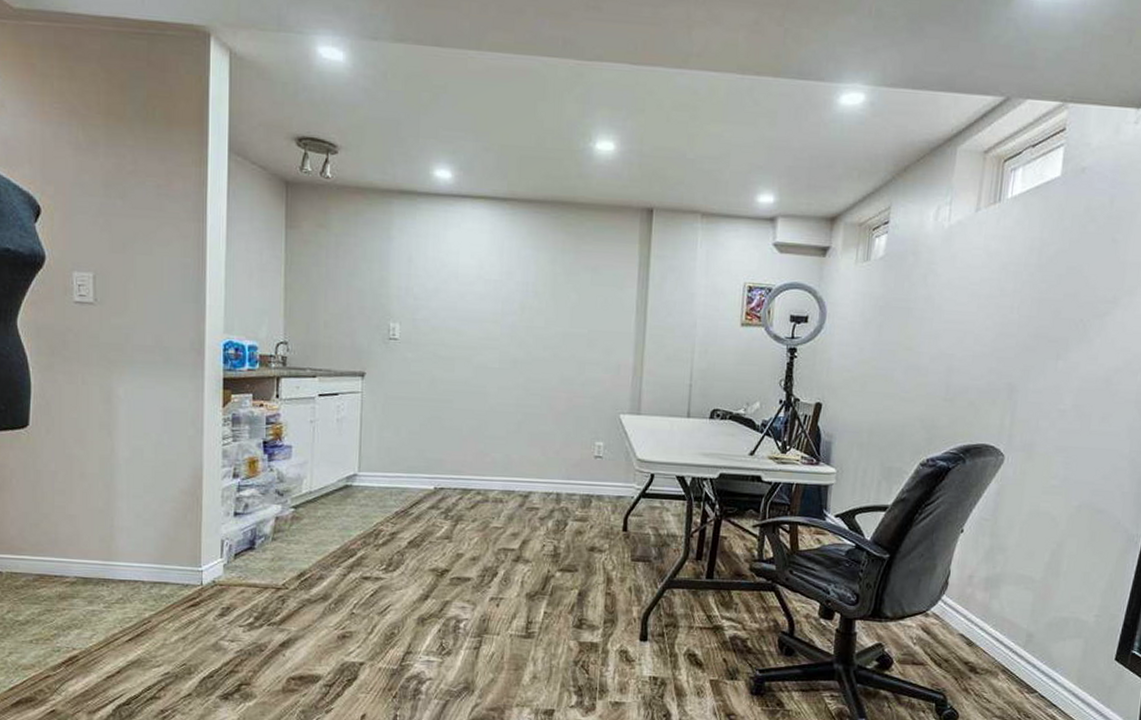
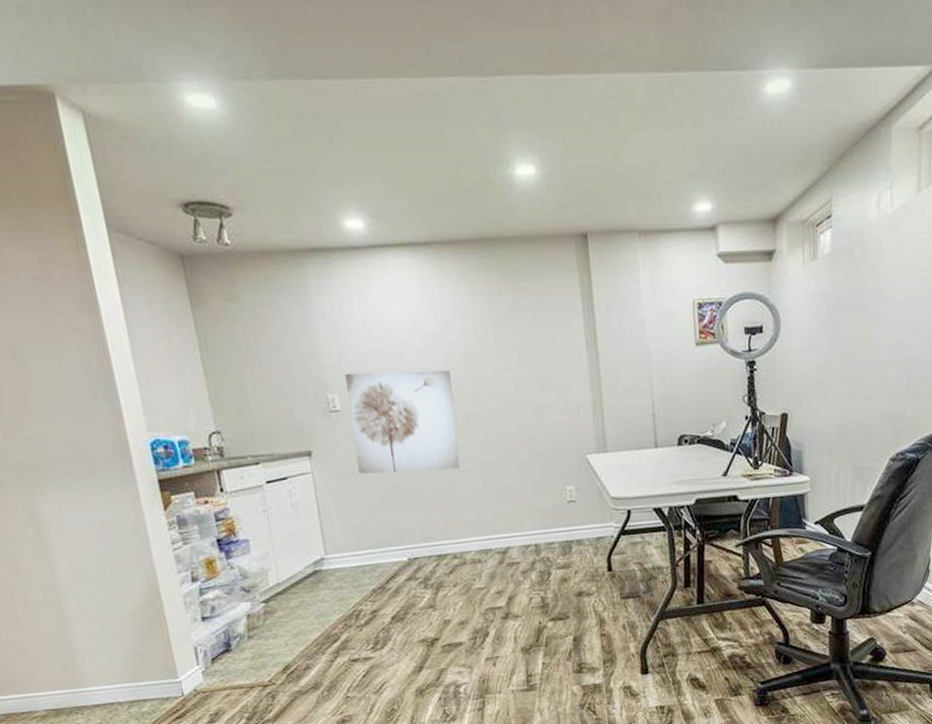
wall art: none [404,305,505,409] -> present [345,370,461,475]

